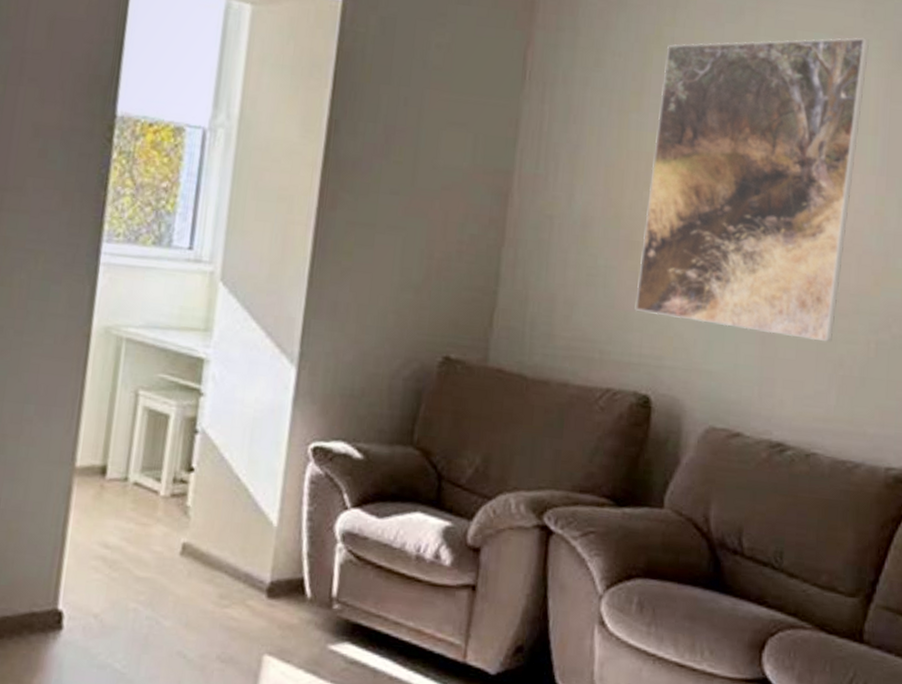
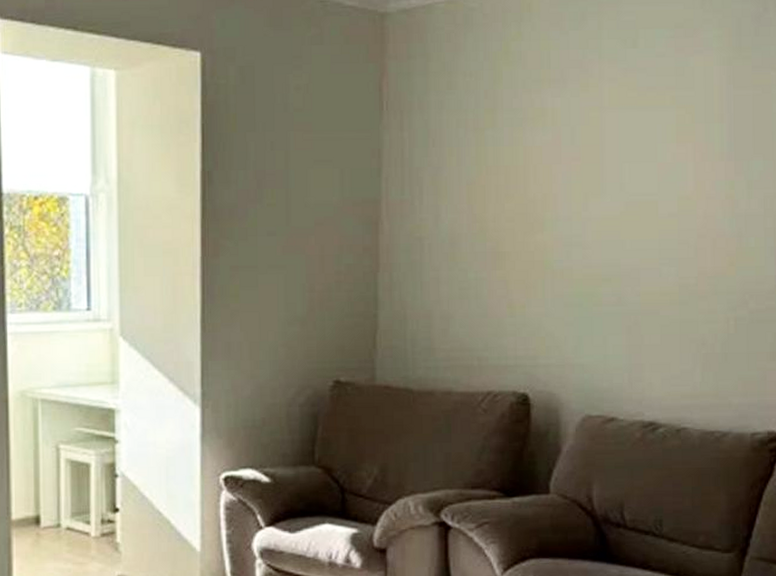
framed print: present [634,37,870,342] -> none [507,28,710,325]

